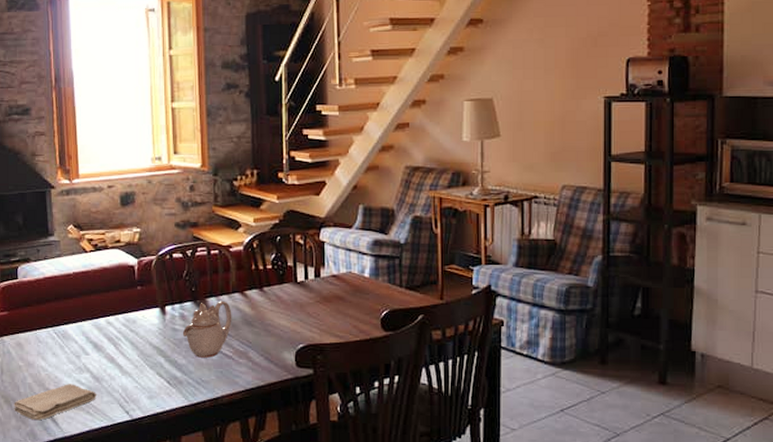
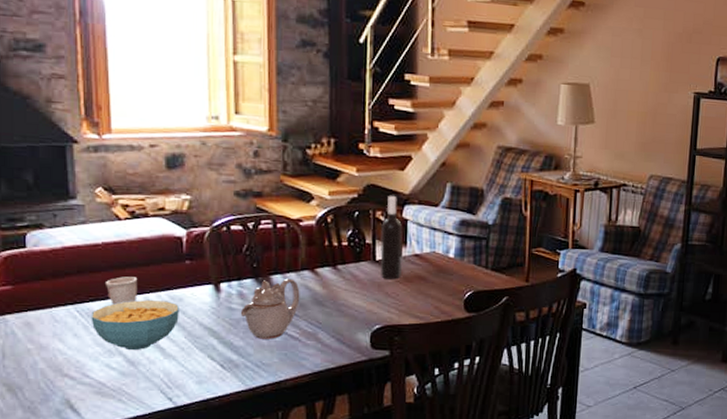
washcloth: present [14,384,96,421] -> none [20,369,131,411]
cereal bowl: none [65,322,133,367] -> present [91,300,179,350]
cup: none [75,302,101,327] -> present [104,276,138,305]
wine bottle: none [301,219,321,300] -> present [380,195,403,280]

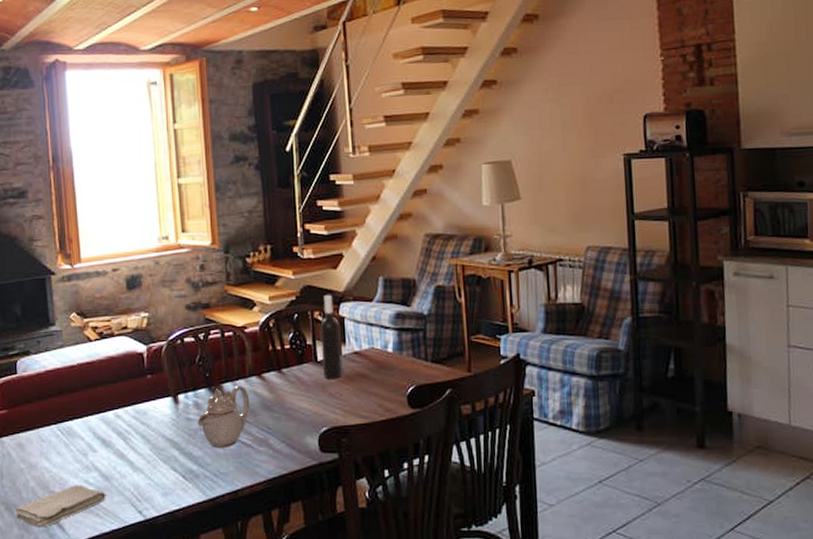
washcloth: none [20,369,131,411] -> present [16,485,106,527]
cereal bowl: present [91,300,179,350] -> none [70,415,144,465]
cup: present [104,276,138,305] -> none [80,394,108,422]

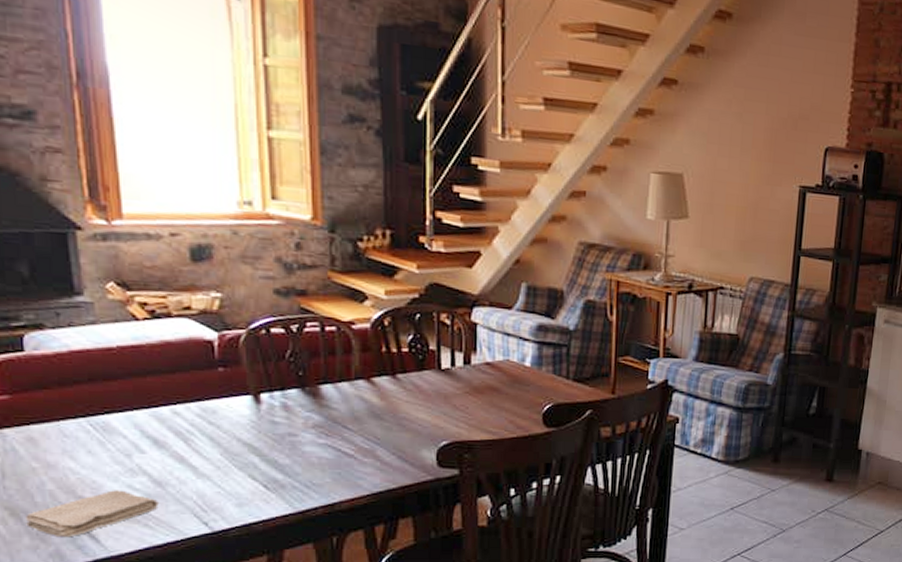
teapot: present [197,385,250,448] -> none [285,388,354,457]
wine bottle: present [320,294,343,380] -> none [446,295,472,390]

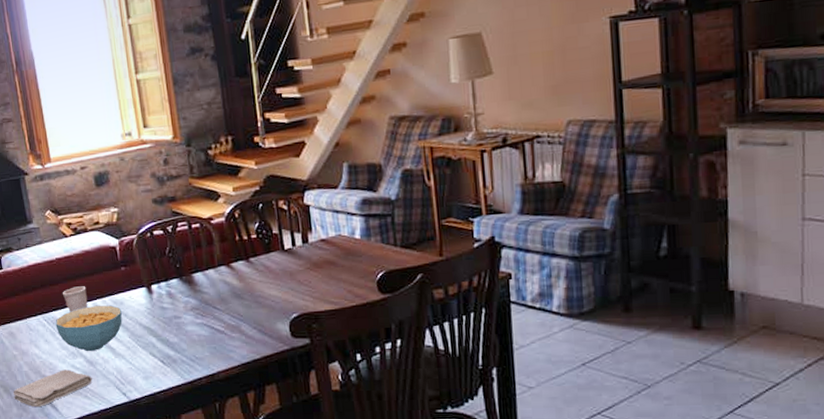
cereal bowl: none [107,412,213,468] -> present [55,305,122,351]
cup: none [122,385,162,418] -> present [62,286,88,312]

